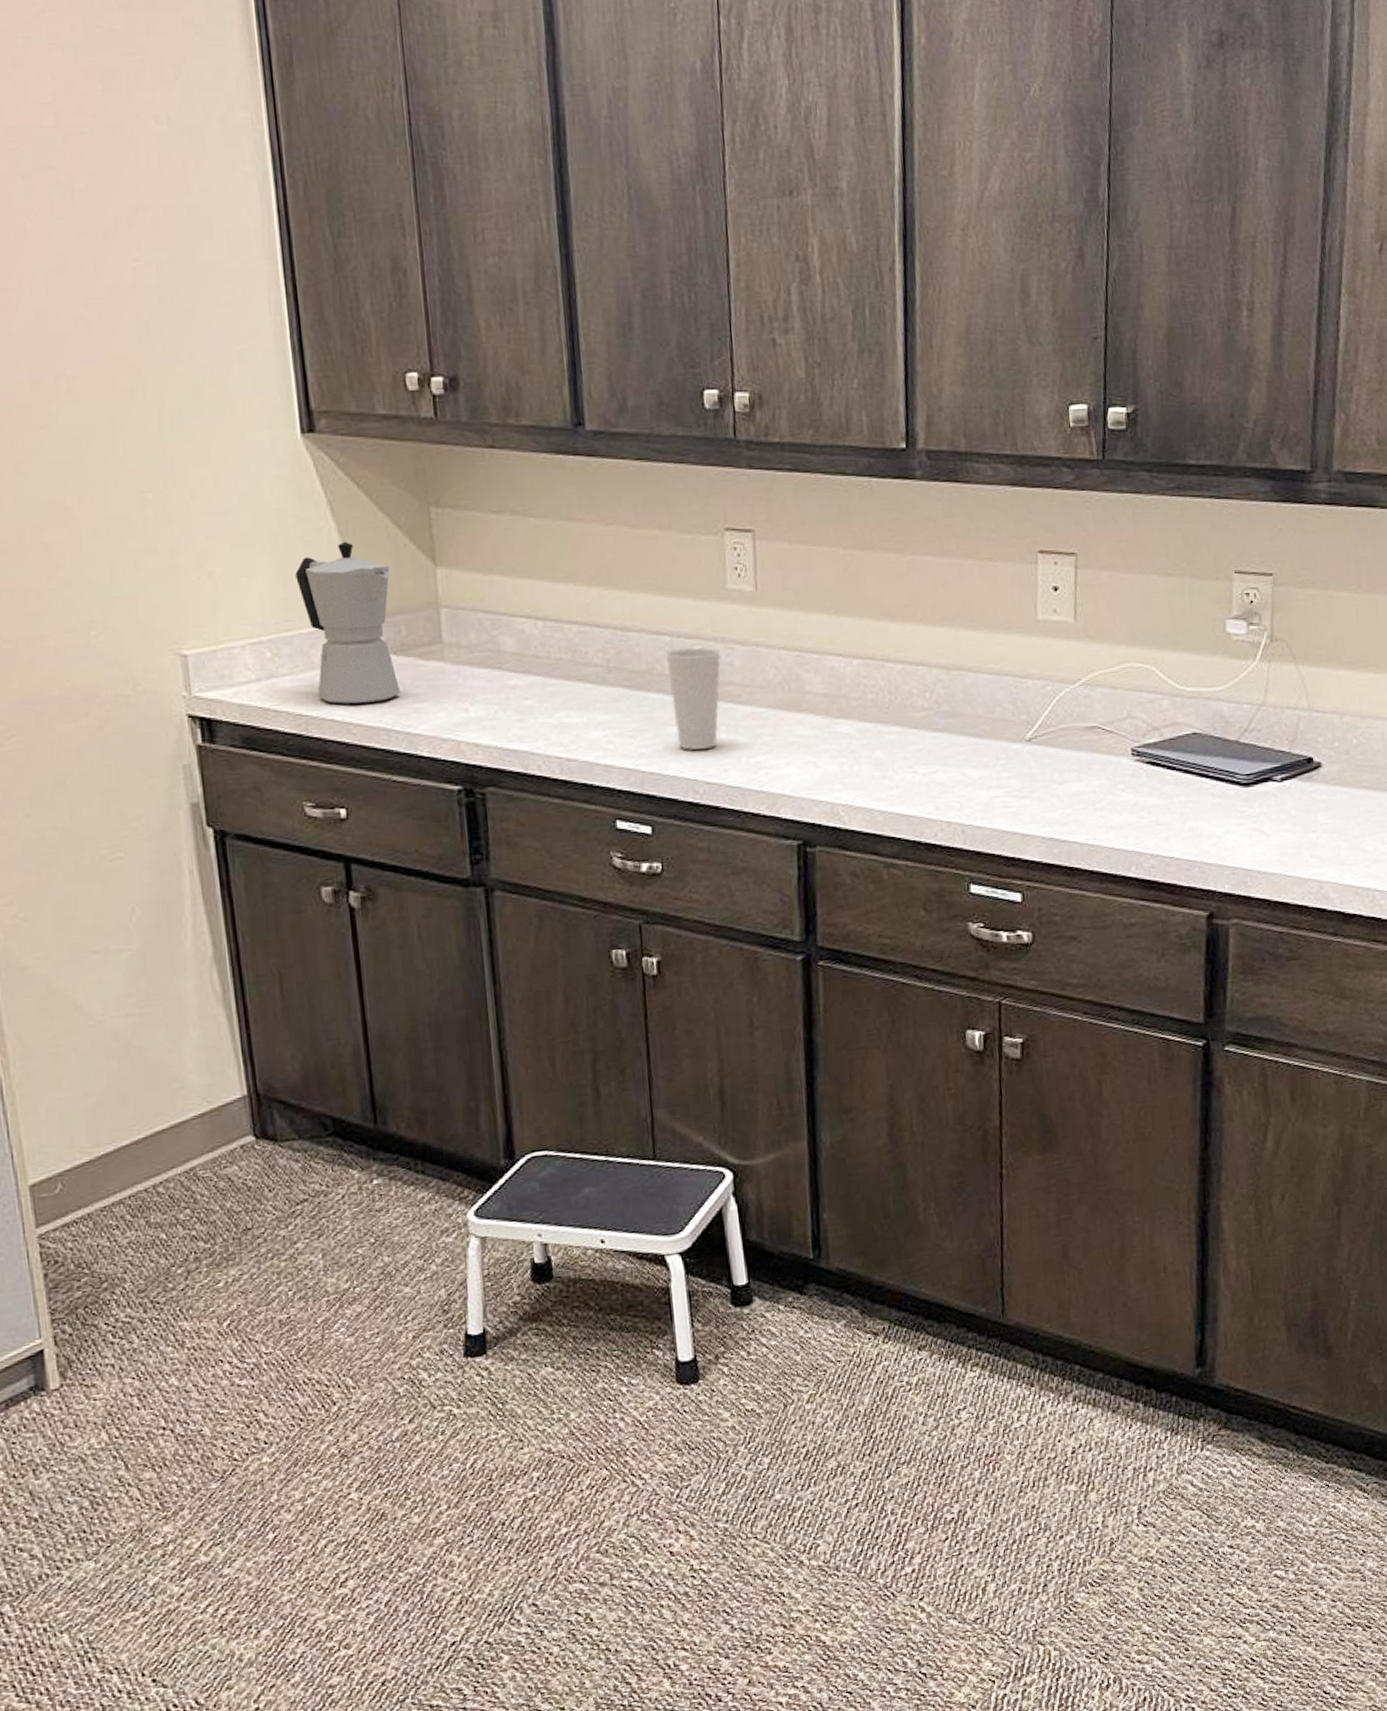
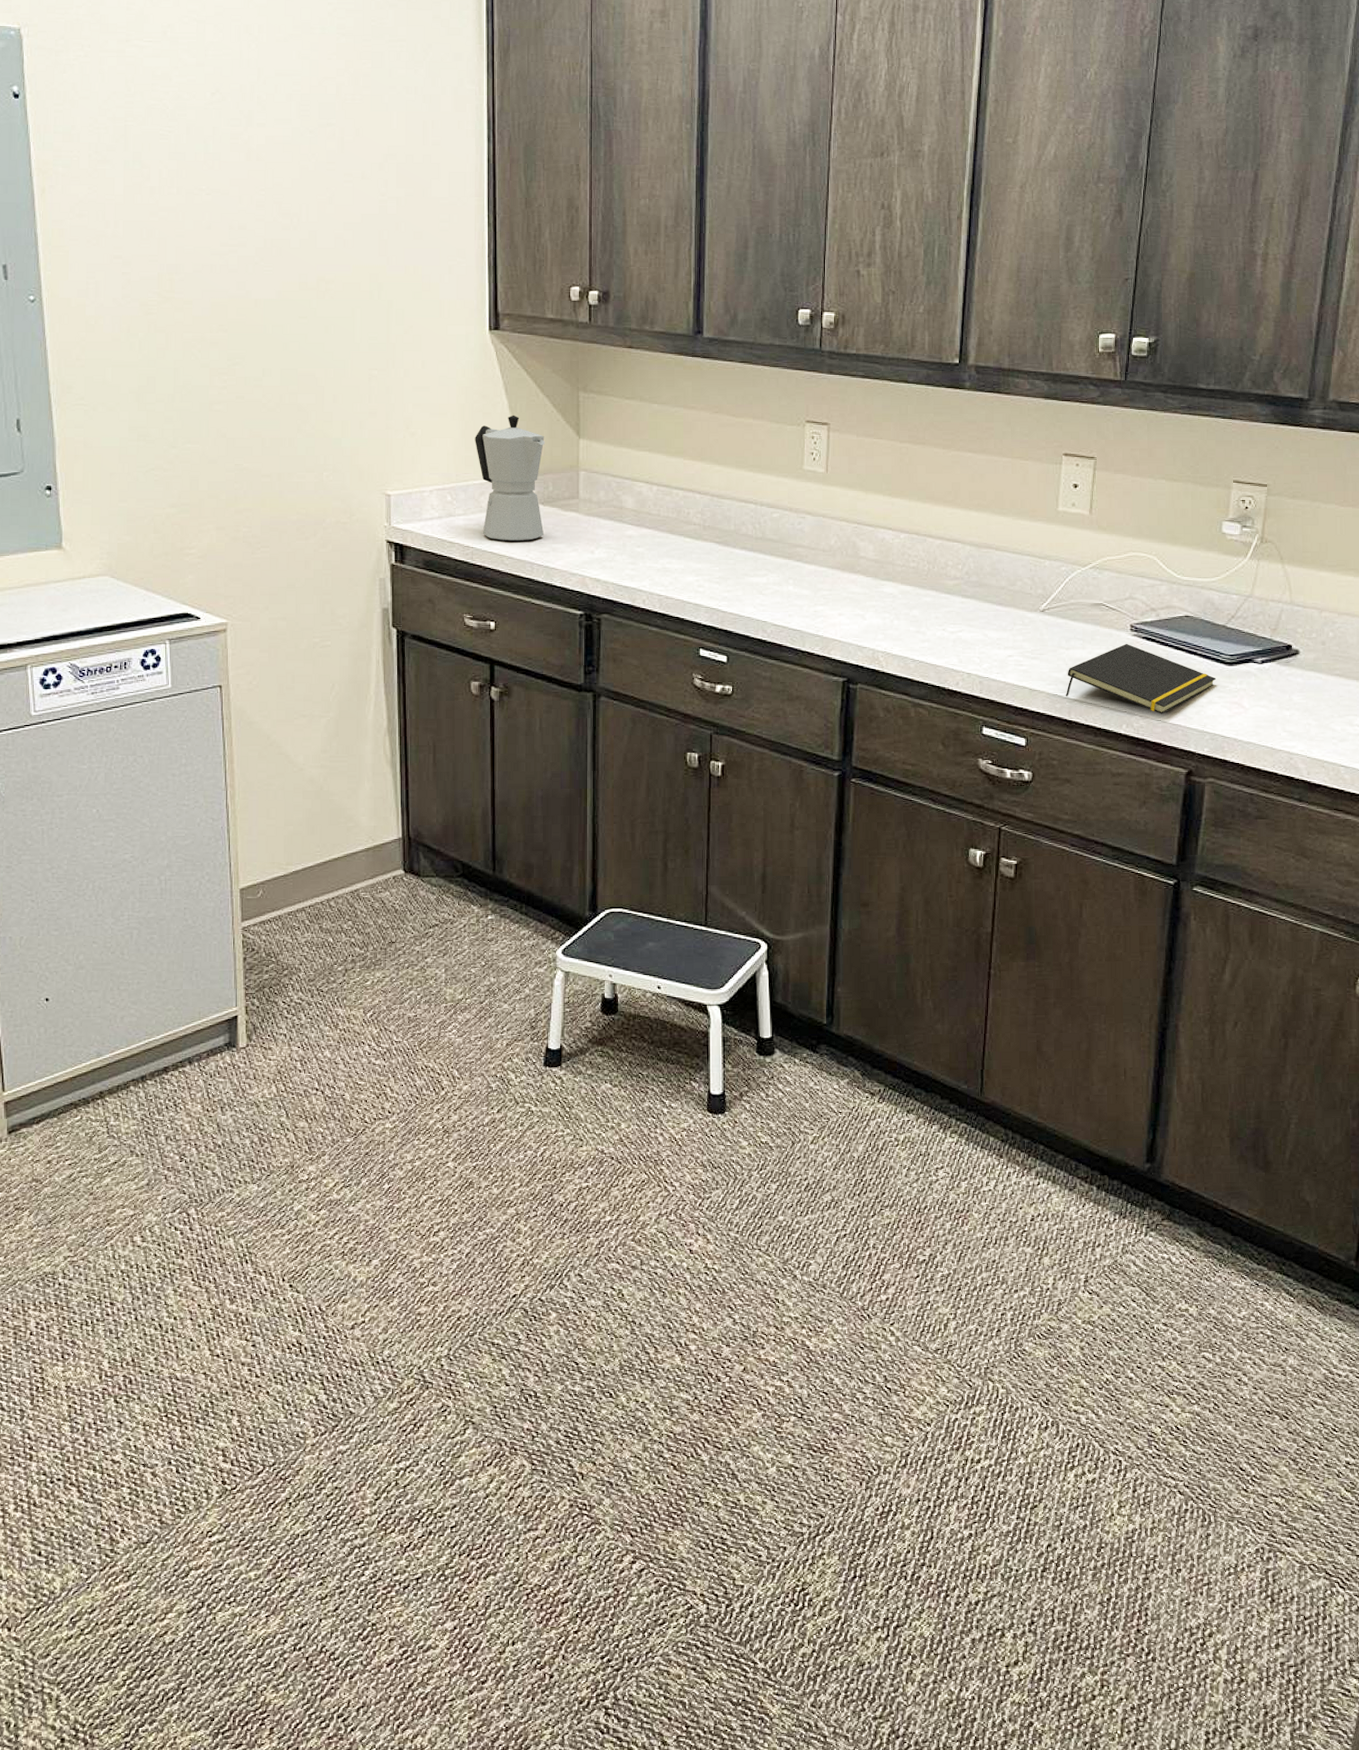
cup: present [666,647,721,750] -> none [751,515,793,597]
notepad: none [1063,770,1232,851] -> present [1065,643,1216,714]

